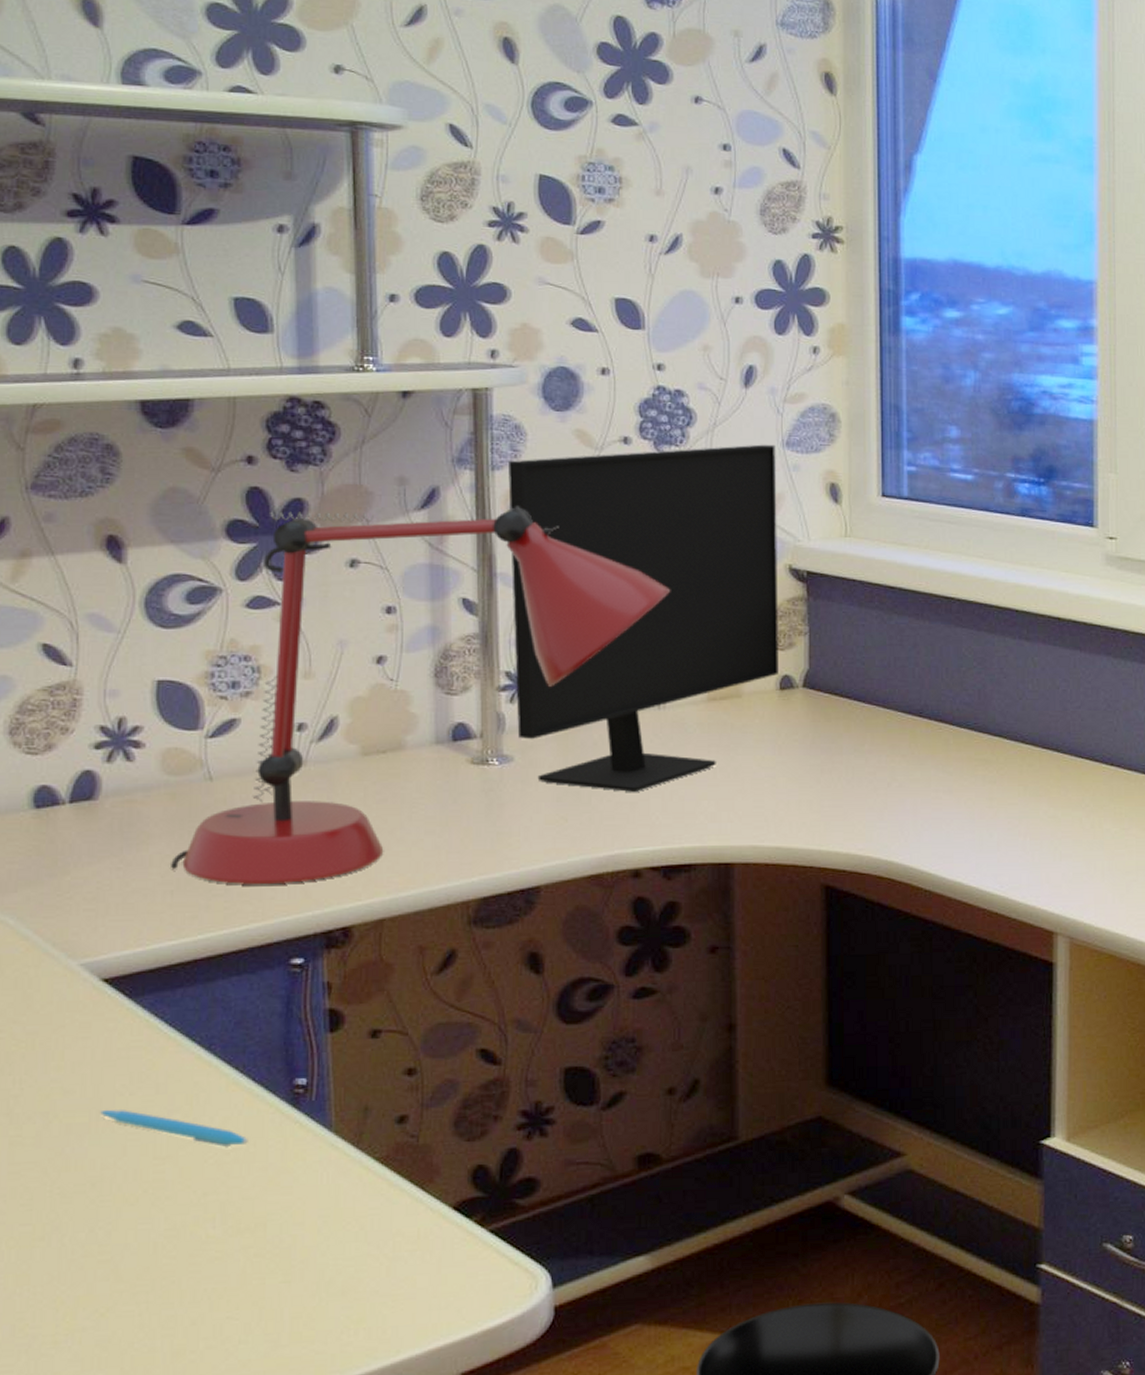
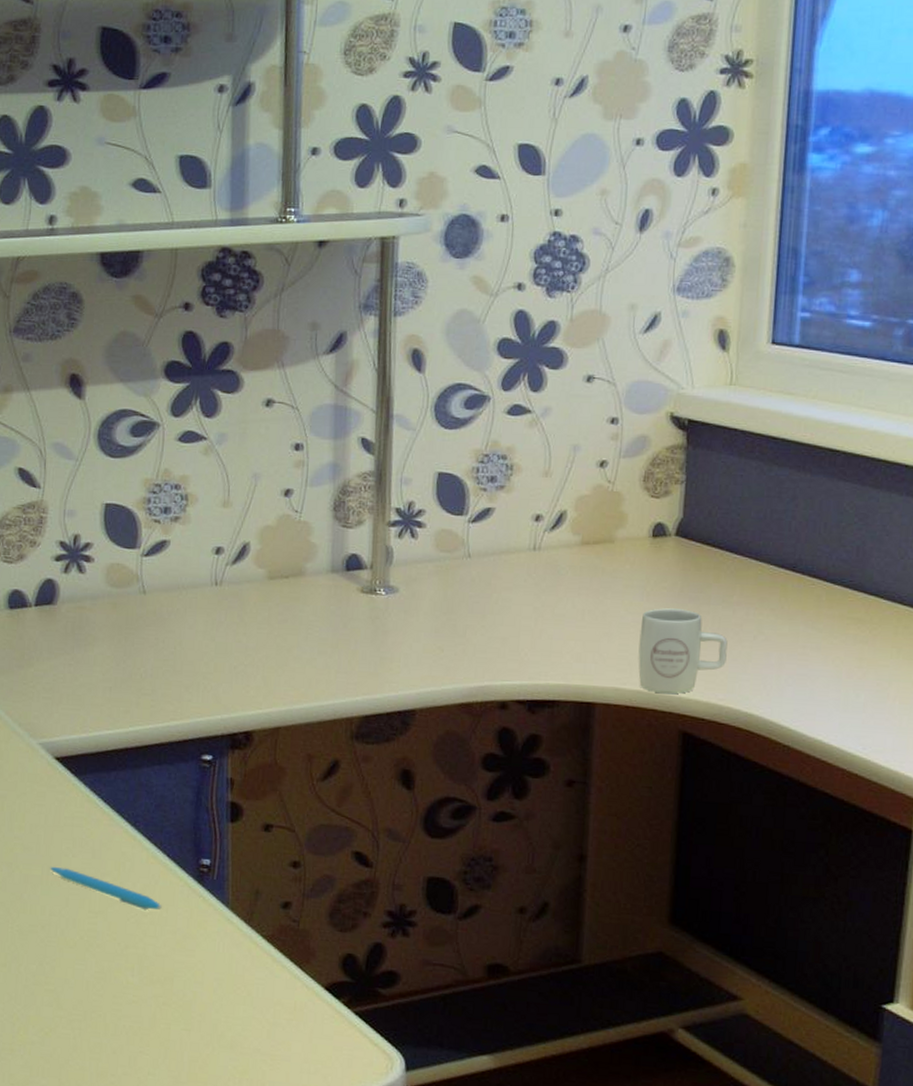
desk lamp: present [171,506,671,884] -> none [110,350,553,689]
monitor: present [508,444,779,792] -> none [403,290,666,628]
mug: none [774,761,863,848] -> present [638,608,728,694]

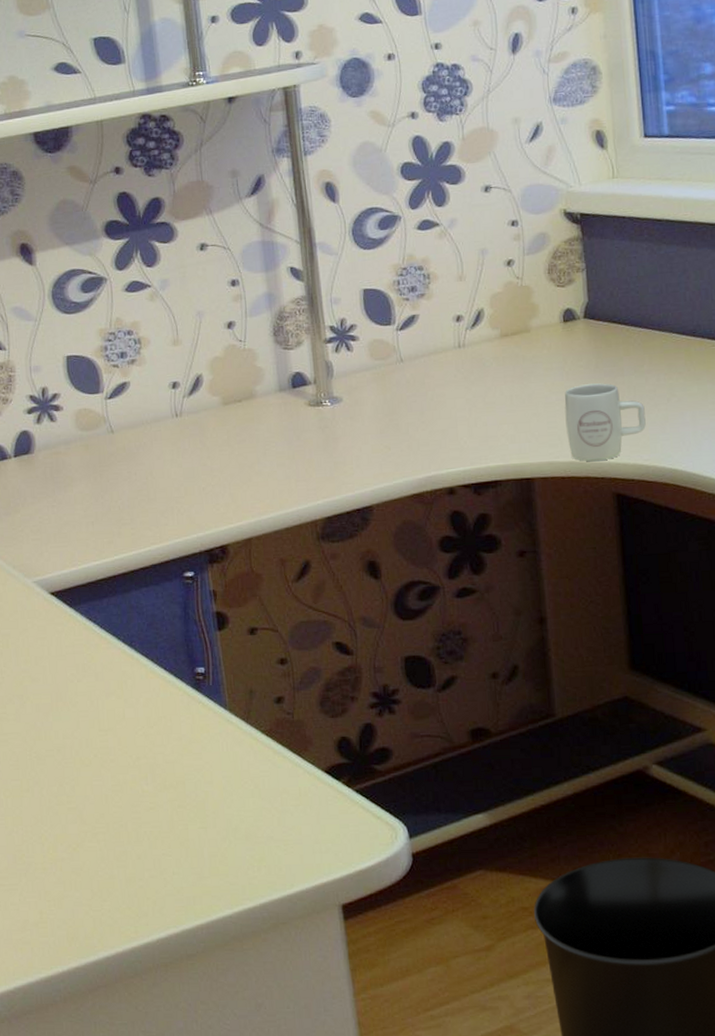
pen: present [49,866,162,911] -> none [57,692,166,723]

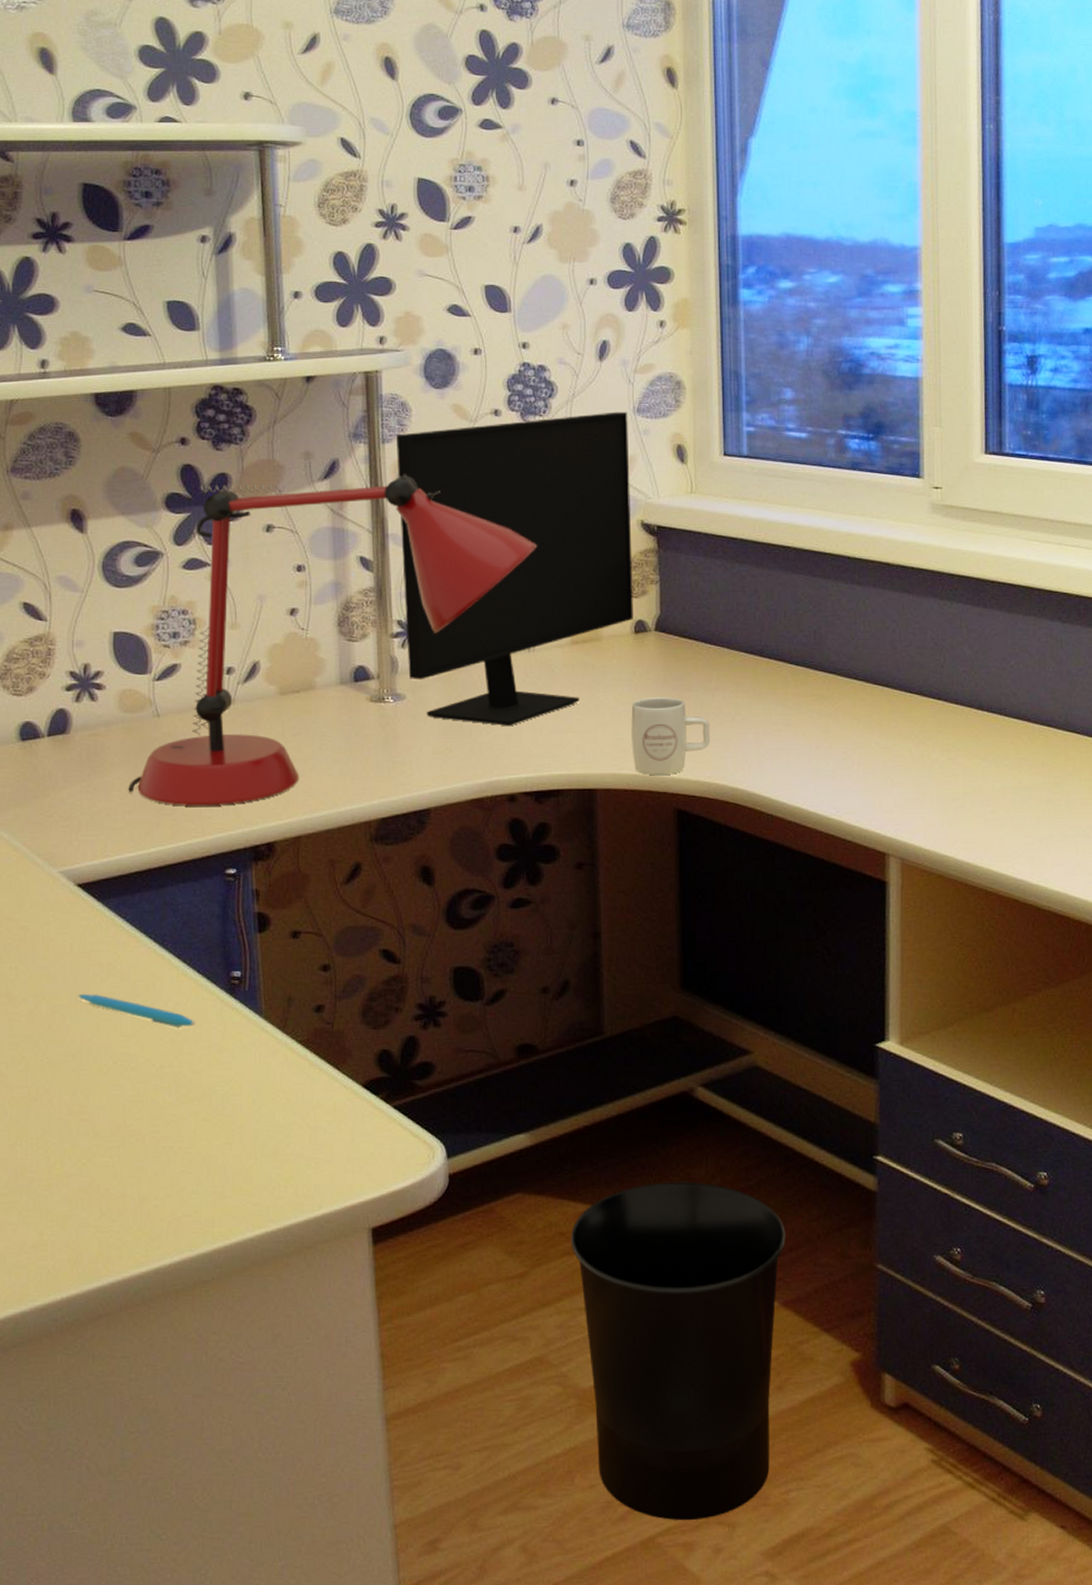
pen: none [57,692,166,723] -> present [77,993,195,1029]
desk lamp: none [90,183,462,515] -> present [128,474,538,805]
monitor: none [318,102,561,421] -> present [396,411,633,726]

